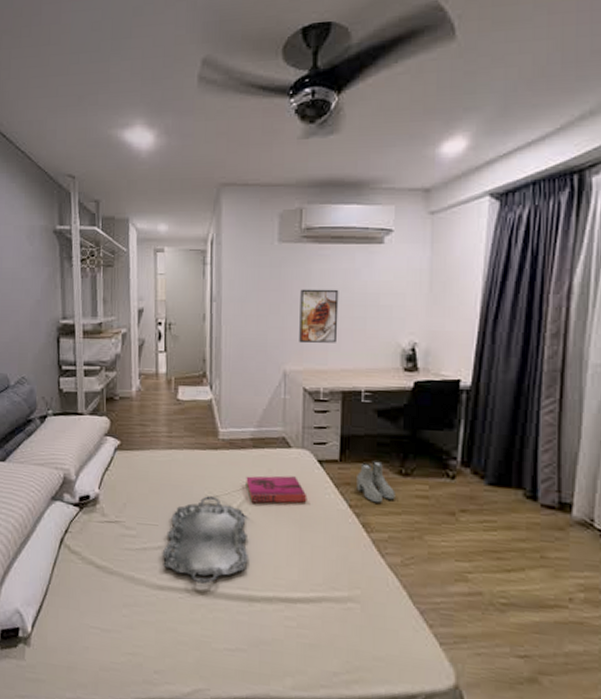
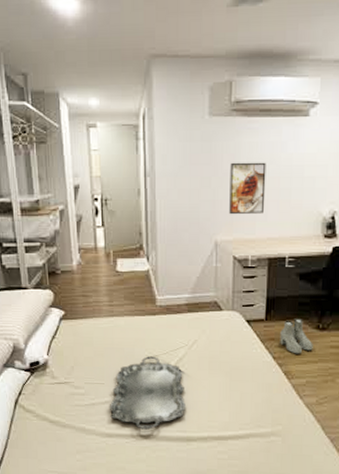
hardback book: present [246,475,307,504] -> none [182,335,237,360]

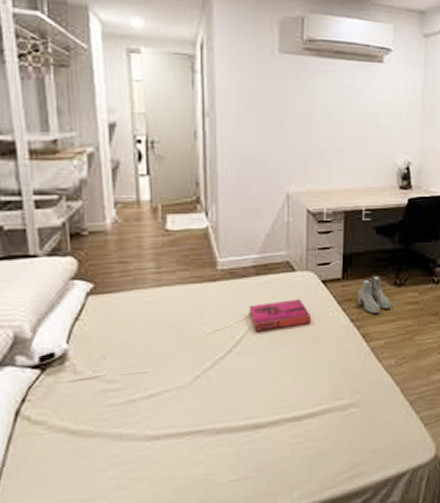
serving tray: present [109,356,186,430] -> none [155,331,253,424]
hardback book: none [182,335,237,360] -> present [249,299,312,332]
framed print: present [229,162,266,215] -> none [302,105,341,164]

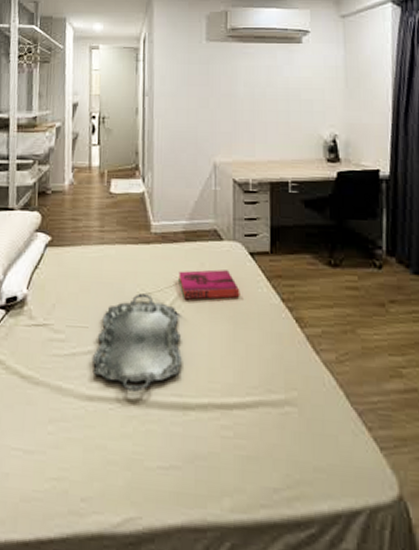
serving tray: none [155,331,253,424] -> present [92,293,182,392]
boots: present [357,274,391,314] -> none [288,250,326,296]

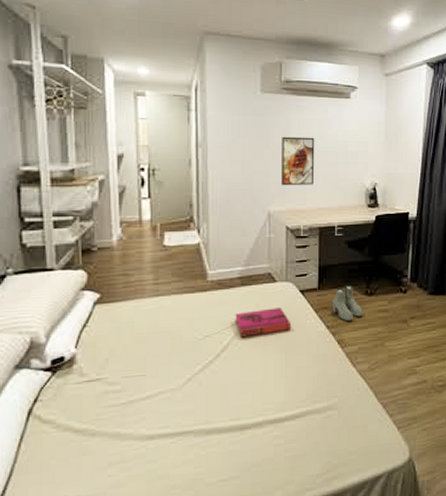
serving tray: present [92,293,182,392] -> none [150,337,239,424]
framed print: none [228,84,264,136] -> present [281,136,315,186]
boots: none [288,250,326,296] -> present [332,284,363,321]

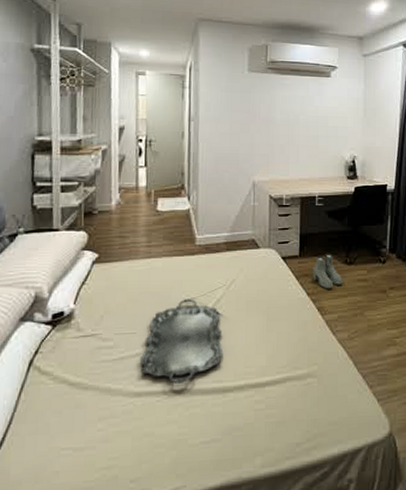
serving tray: none [150,337,239,424] -> present [140,299,222,384]
hardback book: present [235,308,292,338] -> none [220,273,274,301]
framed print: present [281,136,315,186] -> none [266,111,297,158]

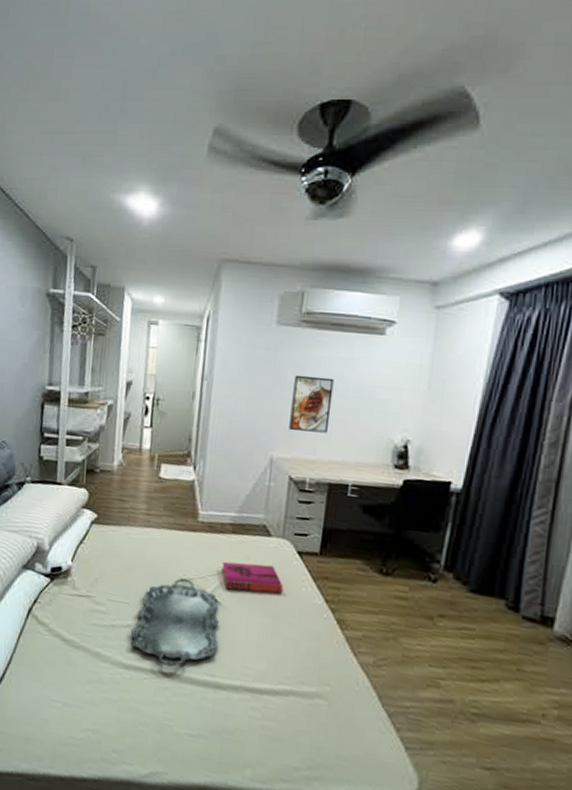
hardback book: none [220,273,274,301] -> present [222,561,284,594]
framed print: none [266,111,297,158] -> present [289,375,335,433]
boots: present [313,253,343,289] -> none [334,556,374,601]

